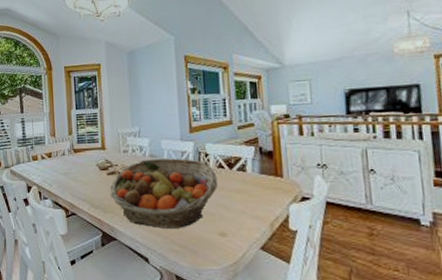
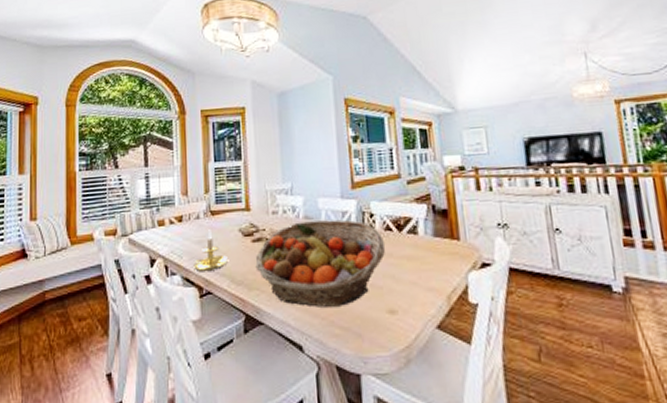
candle holder: none [61,164,88,198] -> present [193,229,228,273]

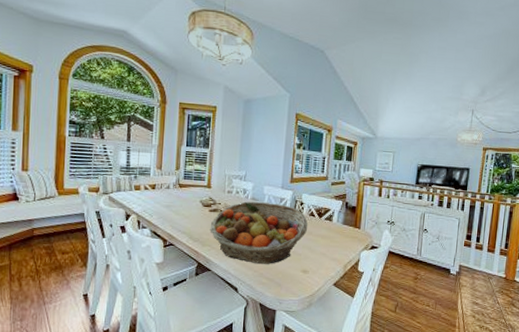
candle holder: present [193,229,228,273] -> none [161,198,189,229]

